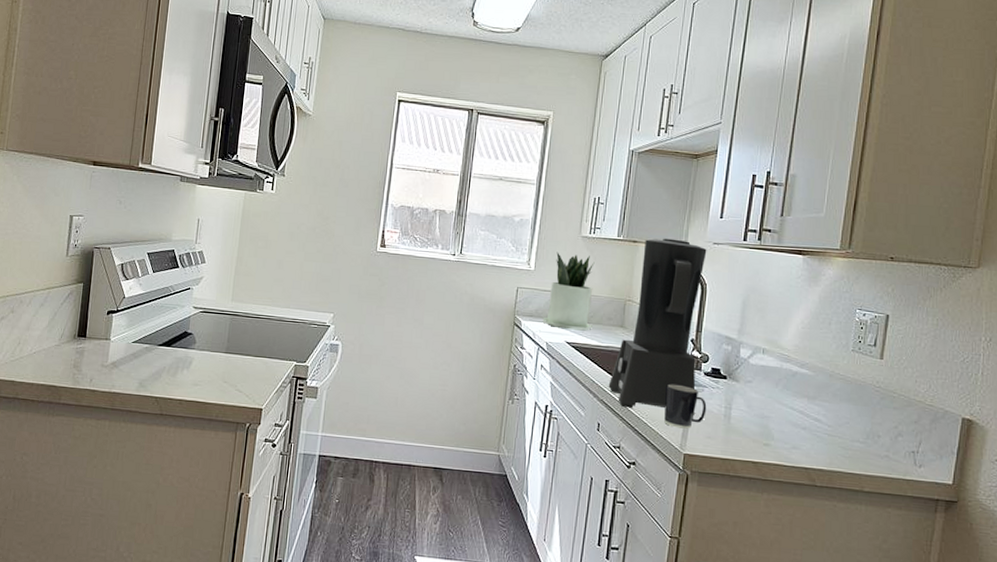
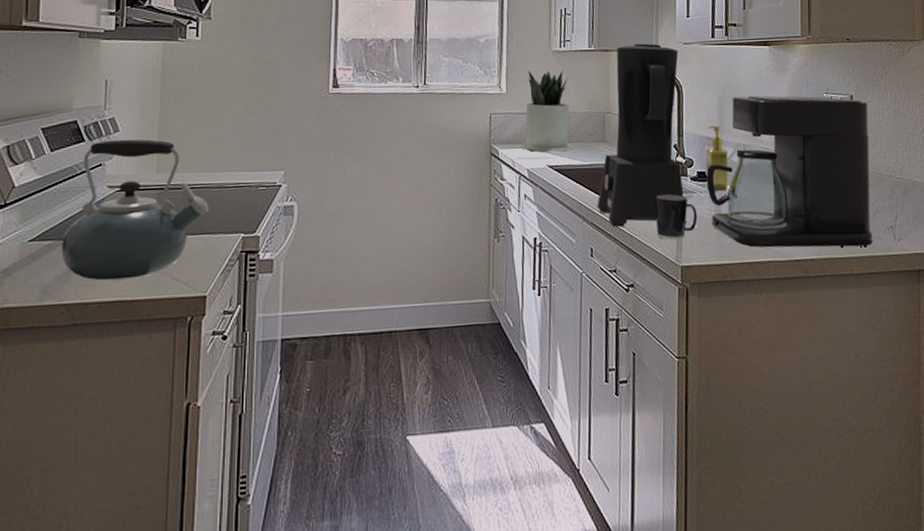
kettle: none [155,269,271,385] -> present [61,139,210,281]
coffee maker: none [719,301,904,467] -> present [706,95,873,248]
soap dispenser: none [719,326,746,391] -> present [706,125,729,192]

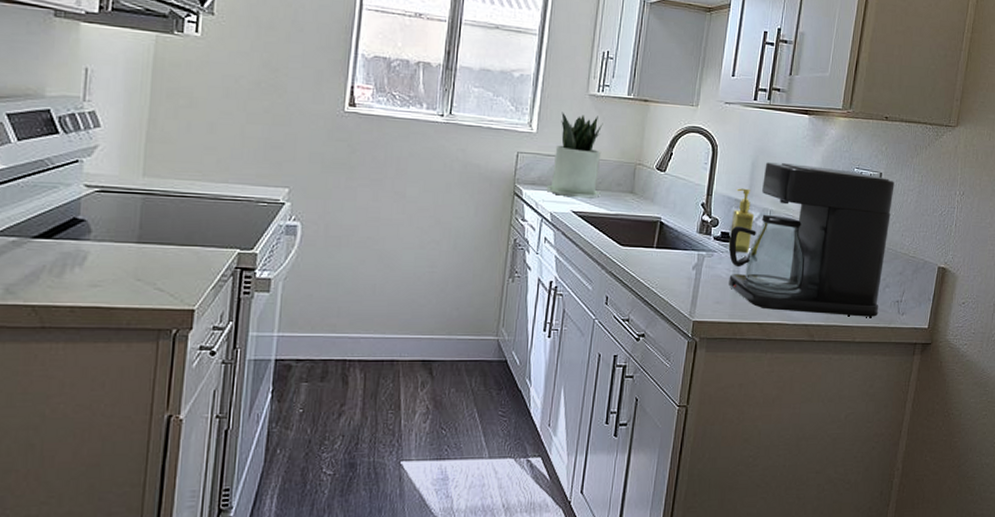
kettle: present [61,139,210,281] -> none [28,135,203,285]
blender: present [597,43,686,227] -> none [617,97,719,281]
mug: present [655,194,698,240] -> none [674,250,716,296]

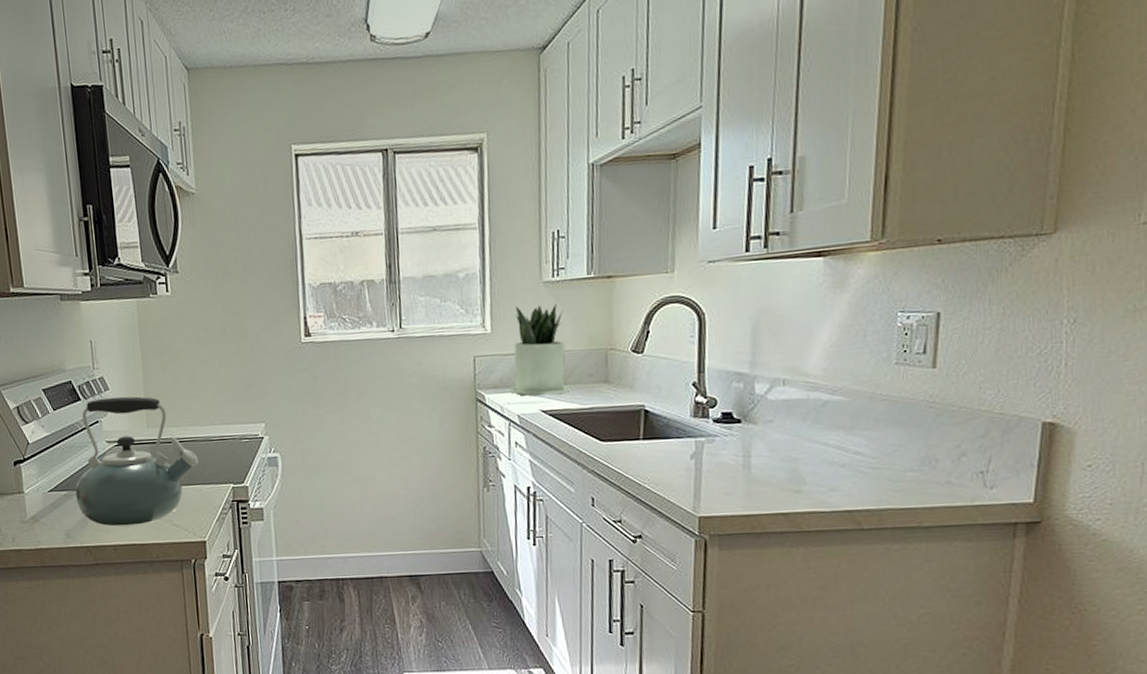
kettle: none [28,135,203,285] -> present [75,396,199,526]
coffee maker: present [728,162,895,317] -> none [732,316,961,497]
soap dispenser: present [728,188,754,253] -> none [732,358,763,434]

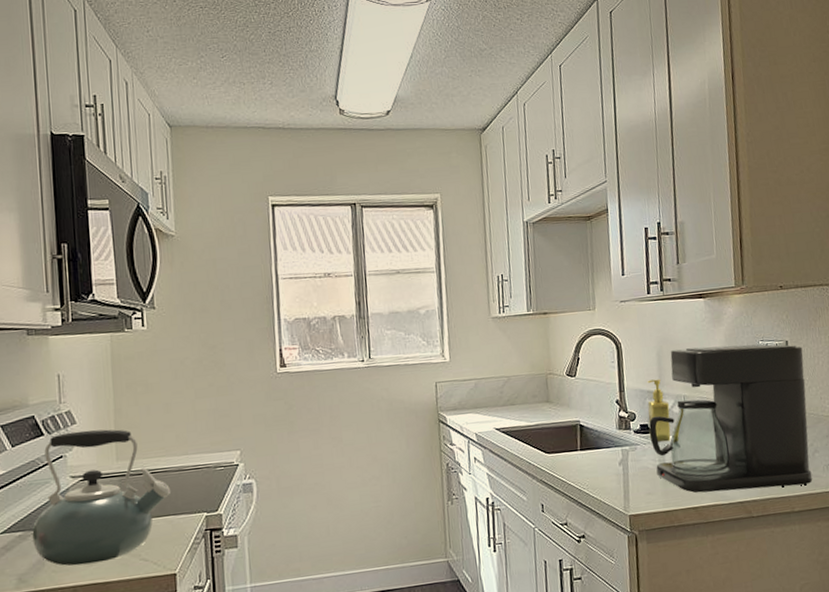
planter: present [509,303,570,397] -> none [467,335,519,417]
coffee maker: none [732,316,961,497] -> present [649,344,813,493]
soap dispenser: none [732,358,763,434] -> present [647,379,671,442]

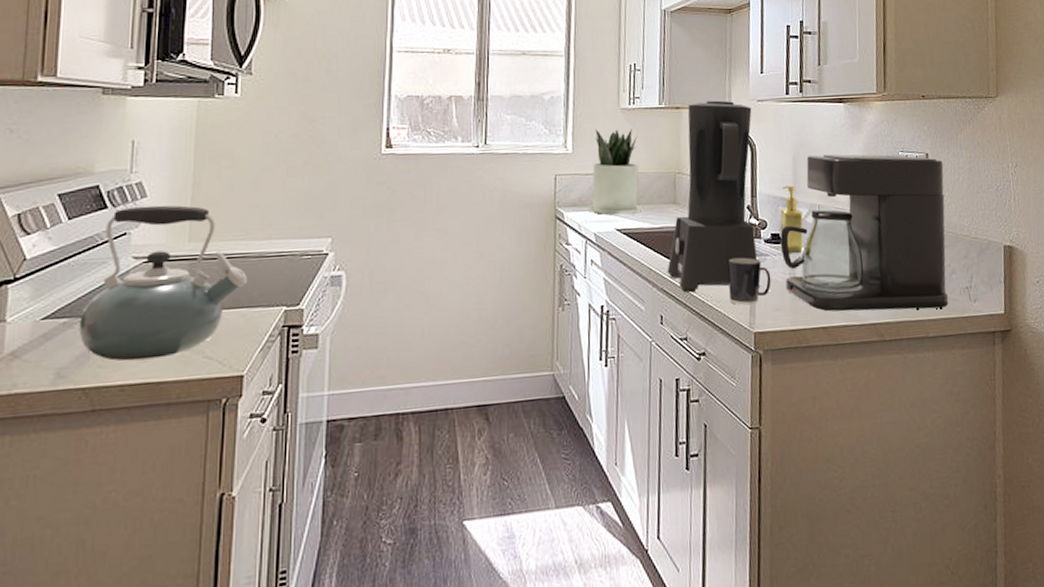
planter: none [467,335,519,417] -> present [587,129,643,216]
blender: none [544,303,632,483] -> present [667,100,760,293]
mug: none [600,447,643,492] -> present [727,257,771,306]

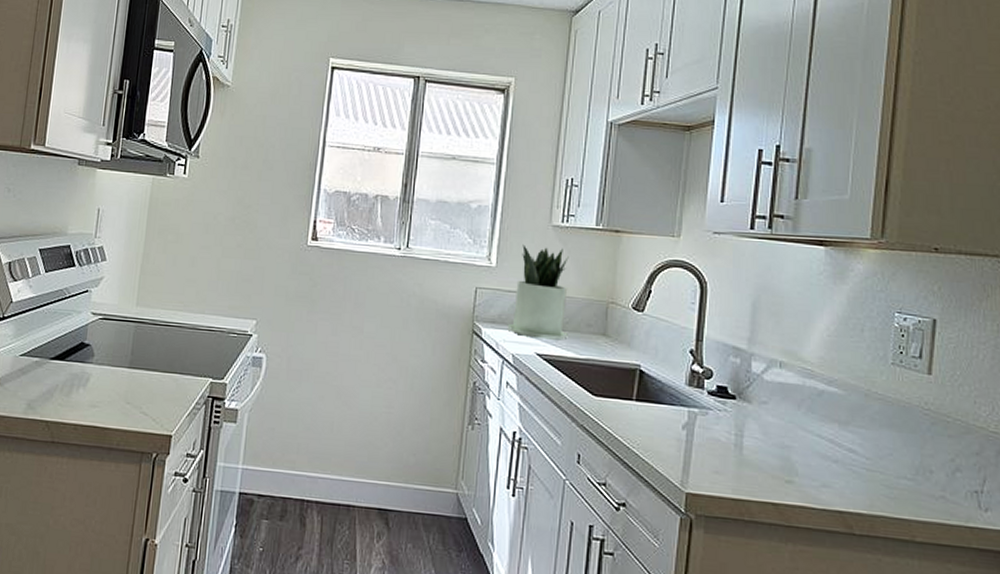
kettle: present [79,205,248,361] -> none [46,268,182,406]
blender: present [667,100,760,293] -> none [589,227,706,445]
mug: present [727,257,771,306] -> none [660,405,712,462]
coffee maker: present [780,154,949,312] -> none [727,303,957,510]
soap dispenser: present [780,185,803,254] -> none [727,333,758,414]

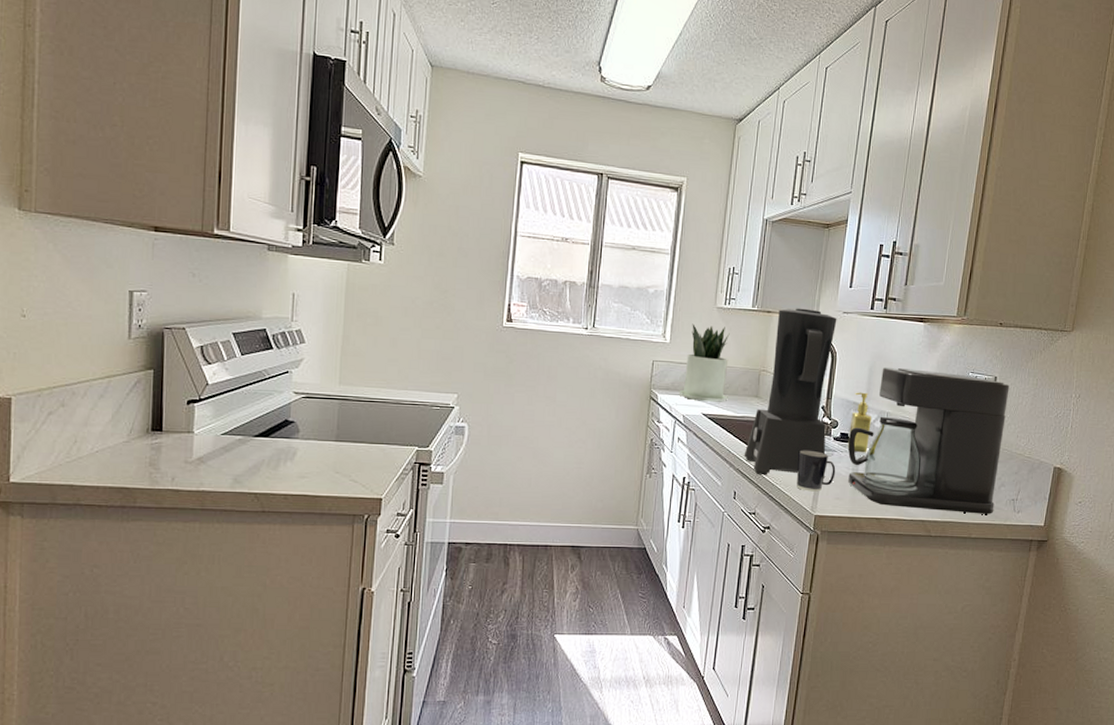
blender: none [589,227,706,445] -> present [744,308,837,479]
mug: none [660,405,712,462] -> present [797,450,836,492]
coffee maker: none [727,303,957,510] -> present [848,368,1009,514]
soap dispenser: none [727,333,758,414] -> present [847,392,871,453]

